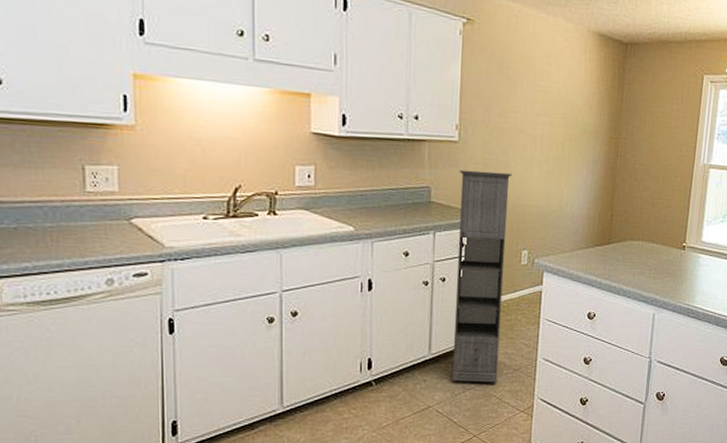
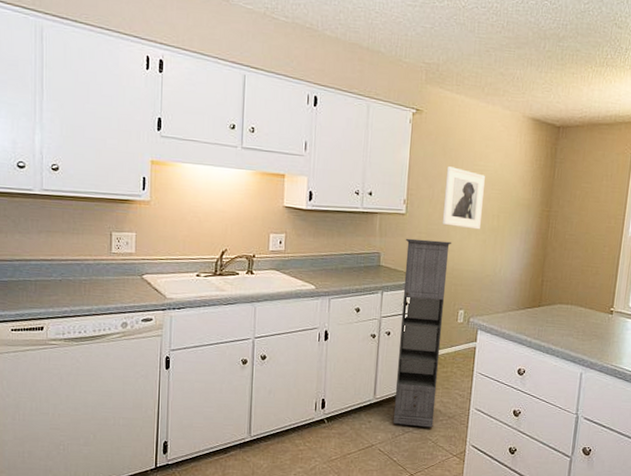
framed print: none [500,87,548,159] -> present [442,166,485,230]

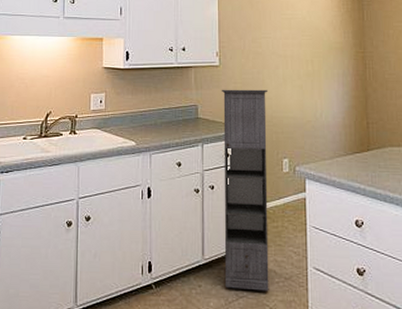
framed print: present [442,166,485,230] -> none [255,18,295,76]

